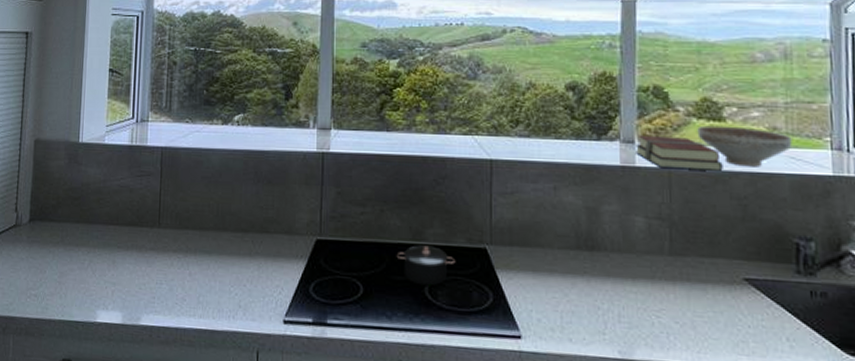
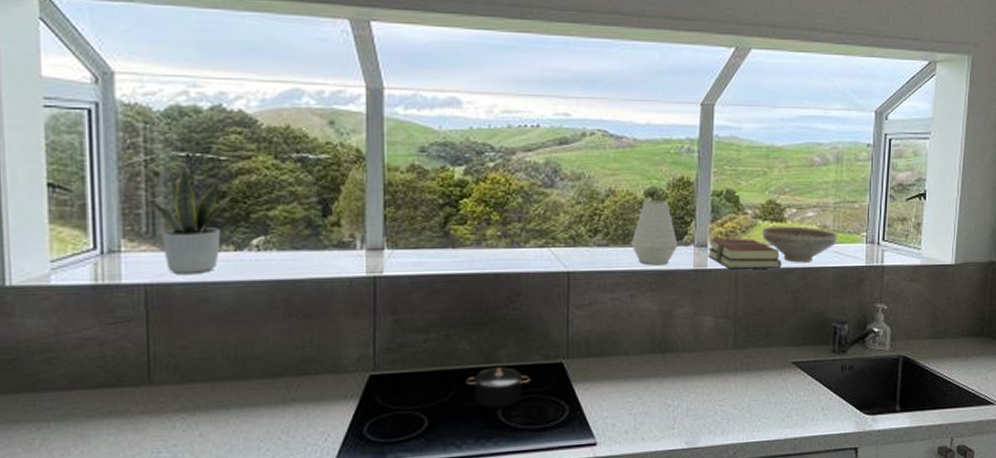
potted plant: none [167,58,225,142] -> present [146,166,235,275]
vase: none [553,94,603,159] -> present [631,200,678,266]

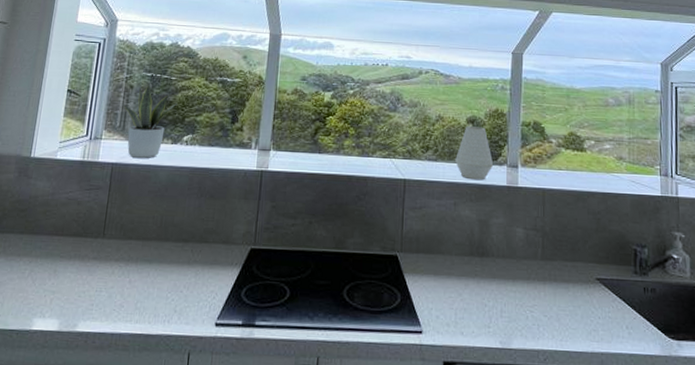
cooking pot: present [465,367,531,409] -> none [320,253,371,289]
books: present [708,238,782,269] -> none [519,161,583,191]
decorative bowl: present [762,226,838,263] -> none [565,154,633,189]

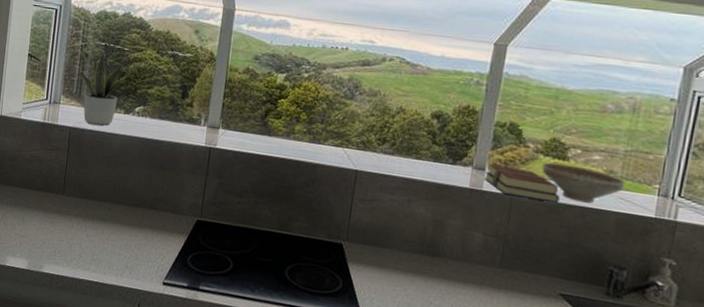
vase: present [455,126,494,180] -> none [414,121,458,180]
books: none [519,161,583,191] -> present [485,163,560,203]
decorative bowl: none [565,154,633,189] -> present [541,162,625,204]

